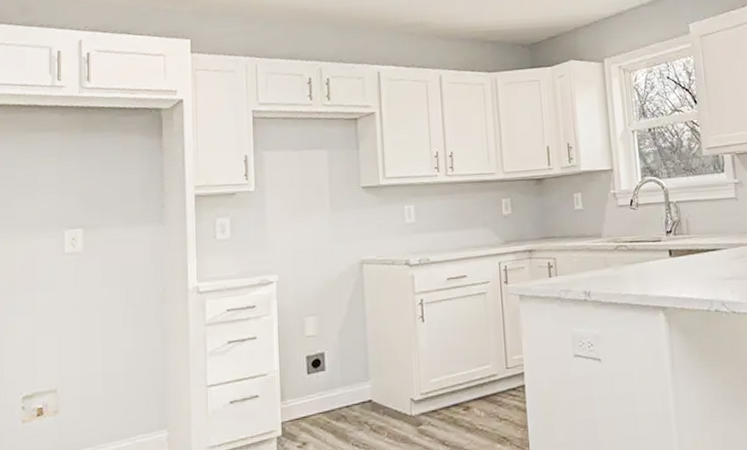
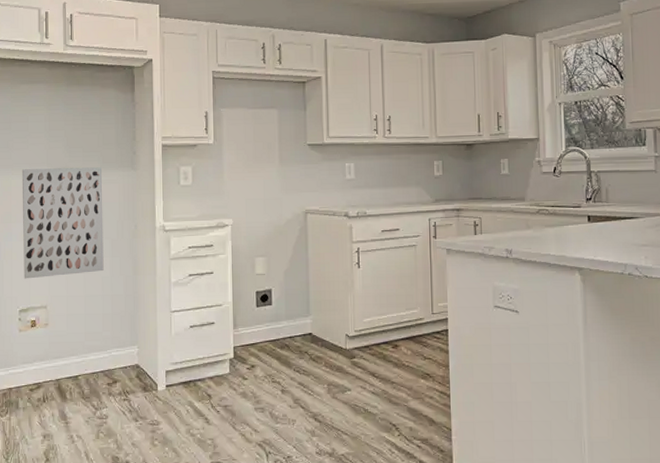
wall art: none [27,223,126,359] -> present [21,167,104,279]

